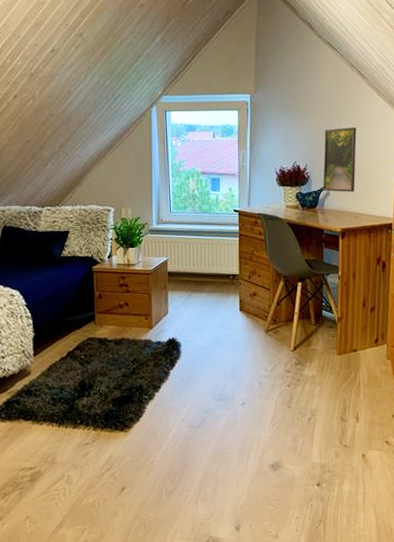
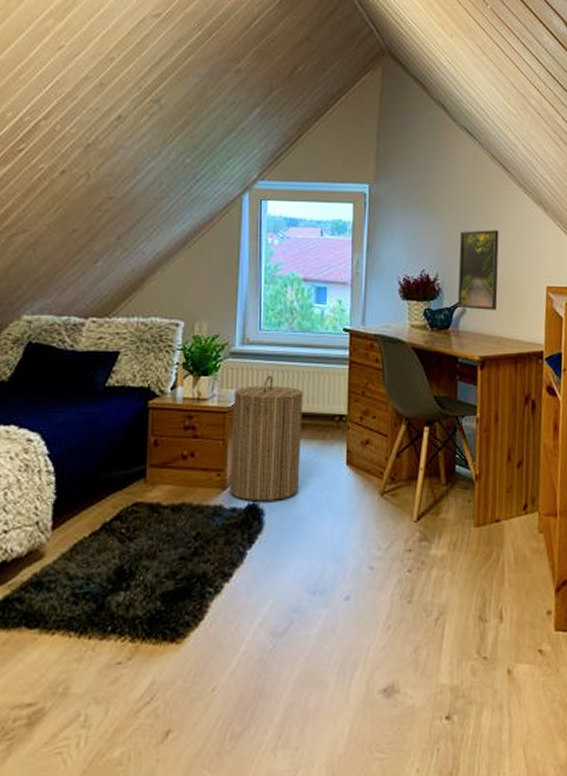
laundry hamper: none [153,246,206,337] -> present [230,375,304,502]

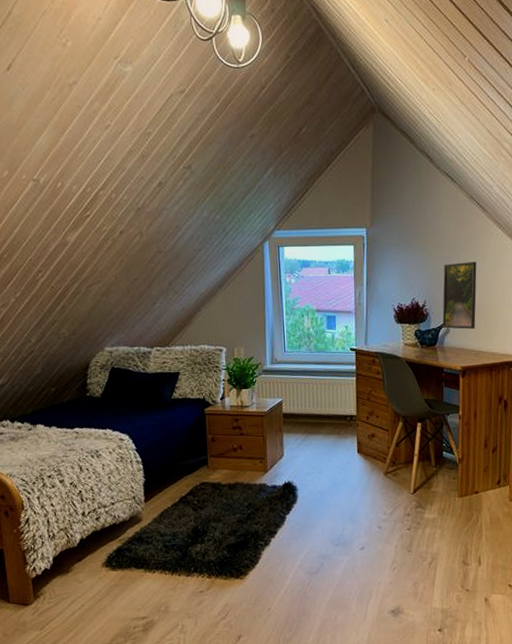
laundry hamper: present [230,375,304,502] -> none [268,387,323,481]

